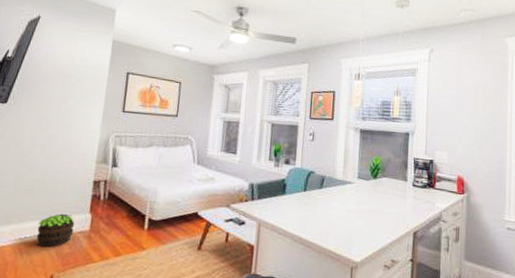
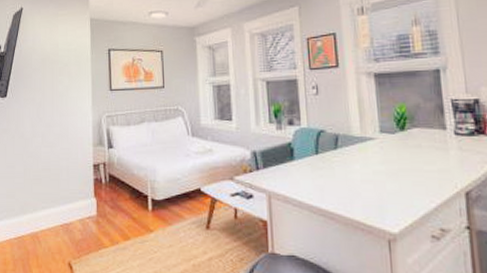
potted plant: present [36,213,75,248] -> none [50,200,83,235]

